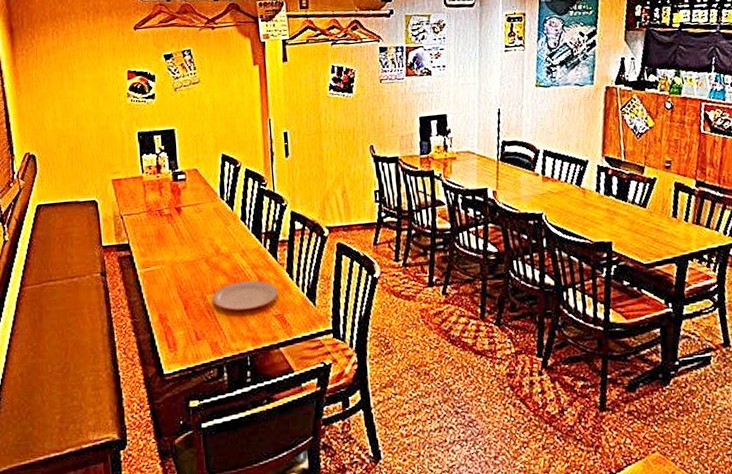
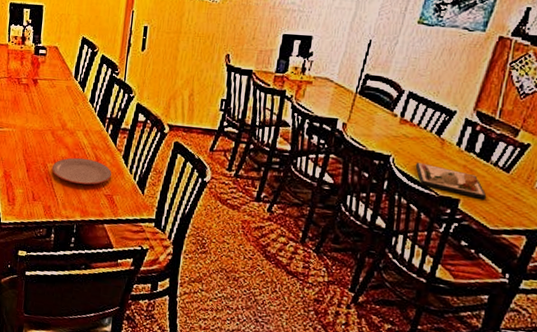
dinner plate: none [566,214,634,238] -> present [415,162,487,201]

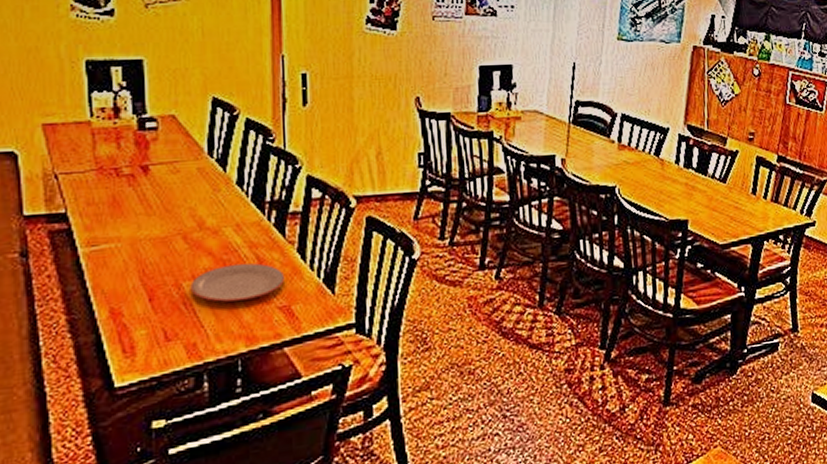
dinner plate: present [415,162,487,201] -> none [641,188,711,216]

